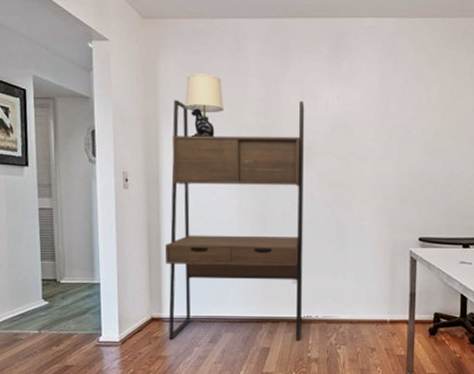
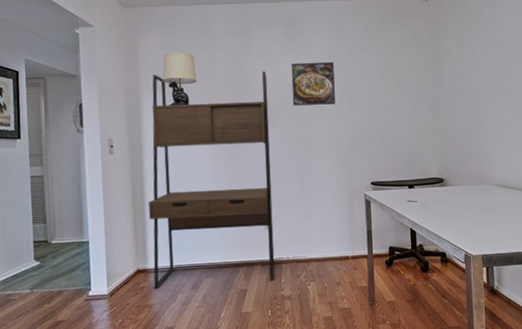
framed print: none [333,92,385,144] -> present [291,61,335,106]

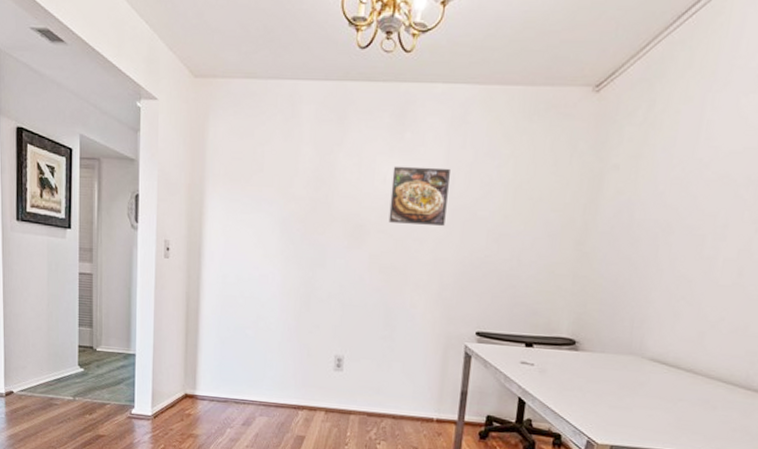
desk: present [148,71,275,289] -> none [202,165,360,433]
table lamp: present [162,51,197,106] -> none [232,139,273,208]

